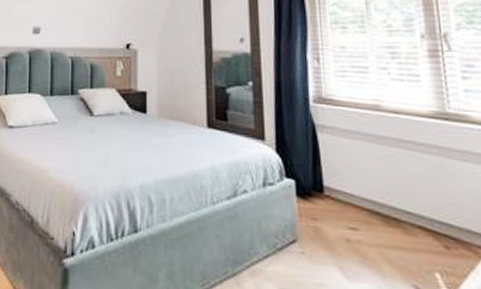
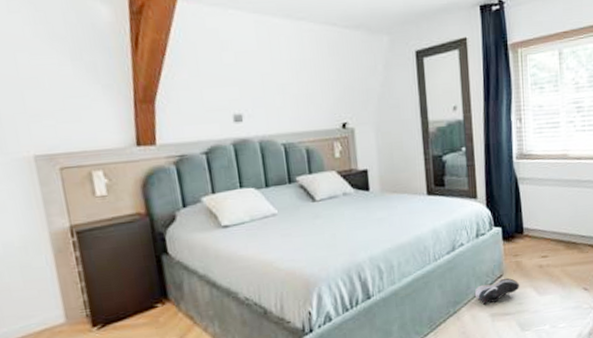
shoe: none [259,245,320,274] -> present [474,278,520,305]

